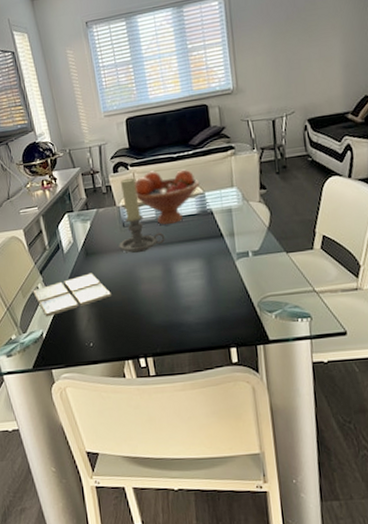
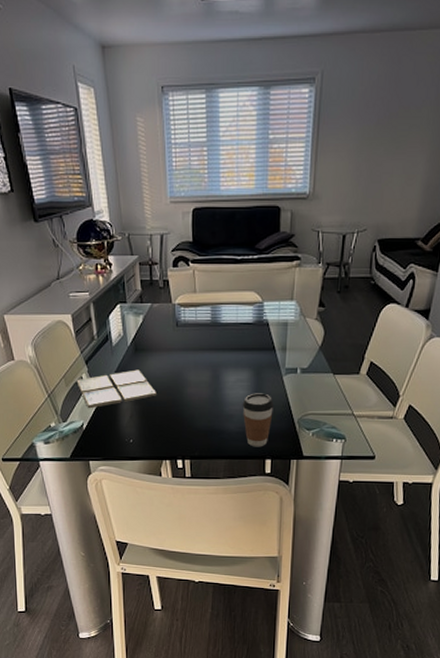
candle holder: present [119,178,165,253] -> none [170,275,217,355]
fruit bowl: present [134,169,200,225] -> none [193,271,260,329]
coffee cup: none [198,280,231,337] -> present [242,393,274,447]

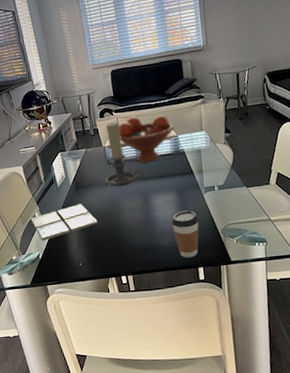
candle holder: none [170,275,217,355] -> present [104,122,144,187]
fruit bowl: none [193,271,260,329] -> present [118,115,174,163]

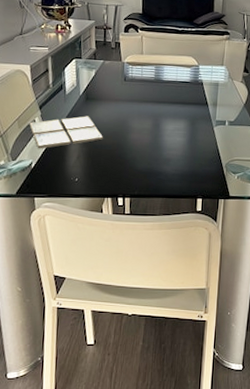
candle holder: present [104,122,144,187] -> none [117,39,159,106]
fruit bowl: present [118,115,174,163] -> none [140,38,197,86]
coffee cup: present [171,210,200,258] -> none [178,140,205,188]

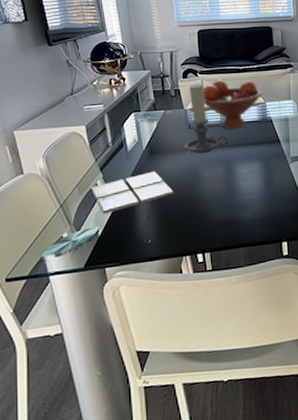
candle holder: none [117,39,159,106] -> present [184,84,228,153]
fruit bowl: none [140,38,197,86] -> present [202,79,262,129]

